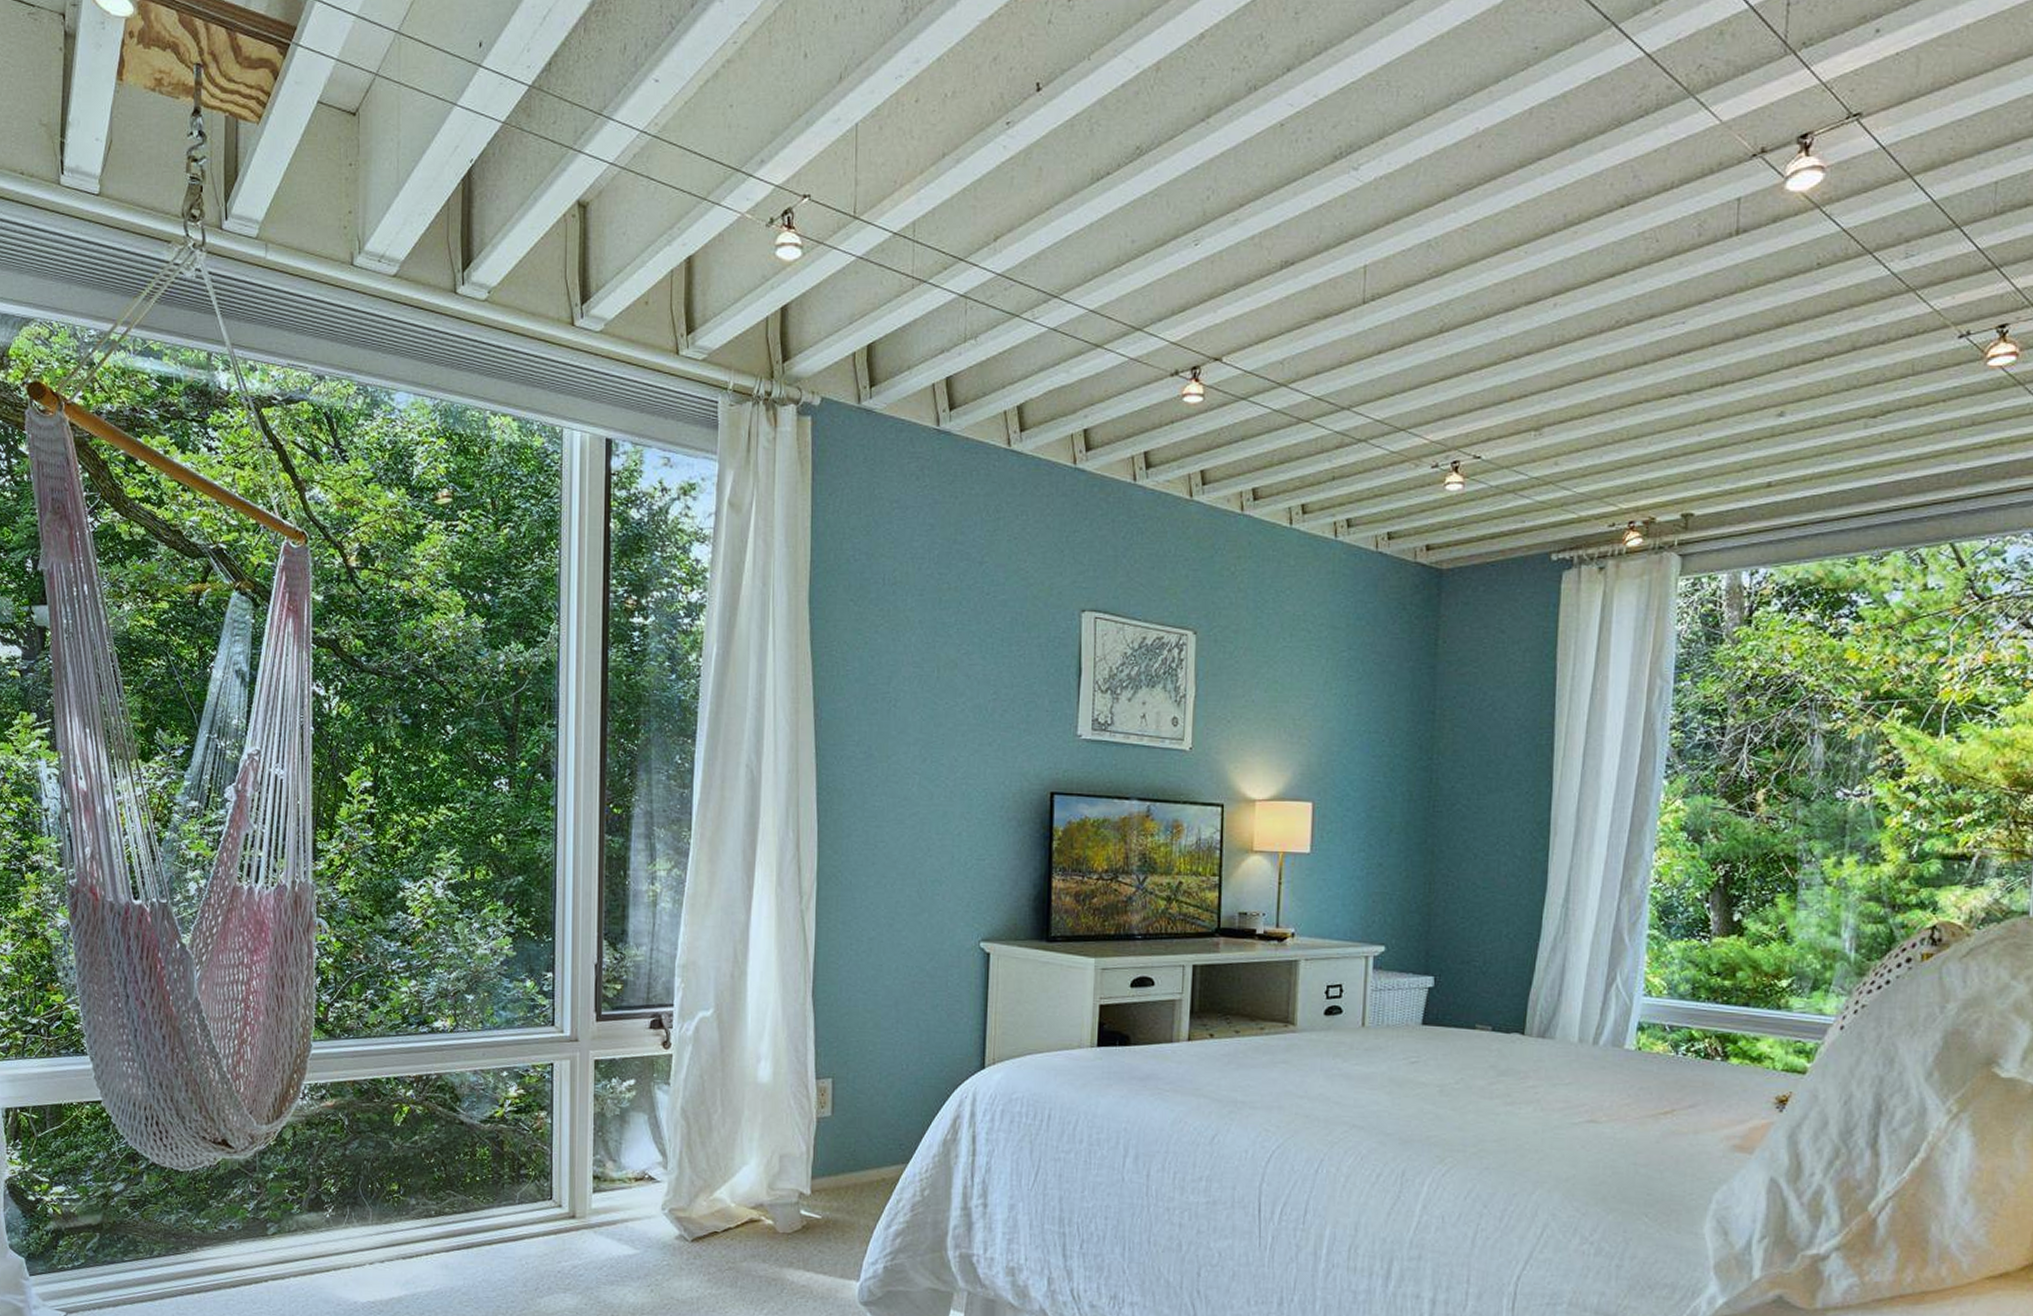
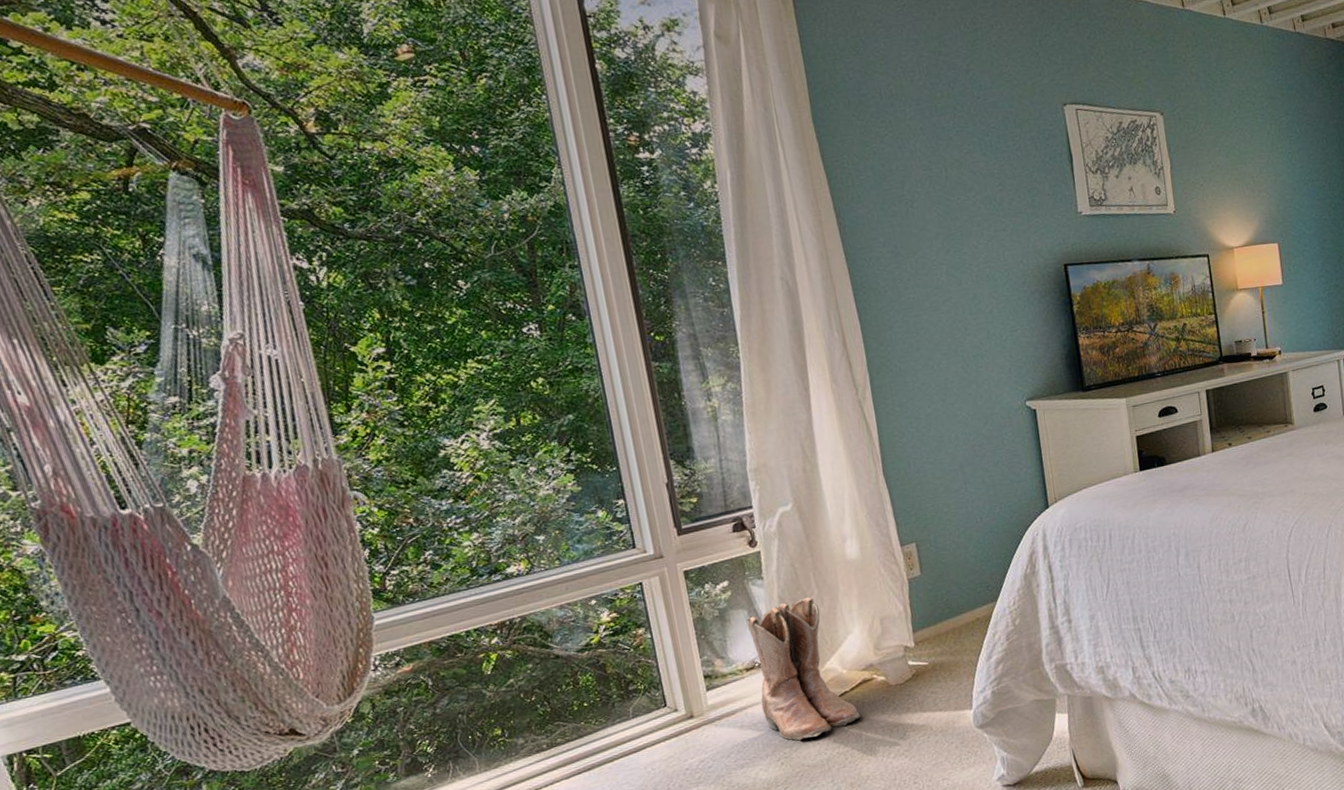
boots: none [643,1115,740,1270] -> present [746,597,861,741]

